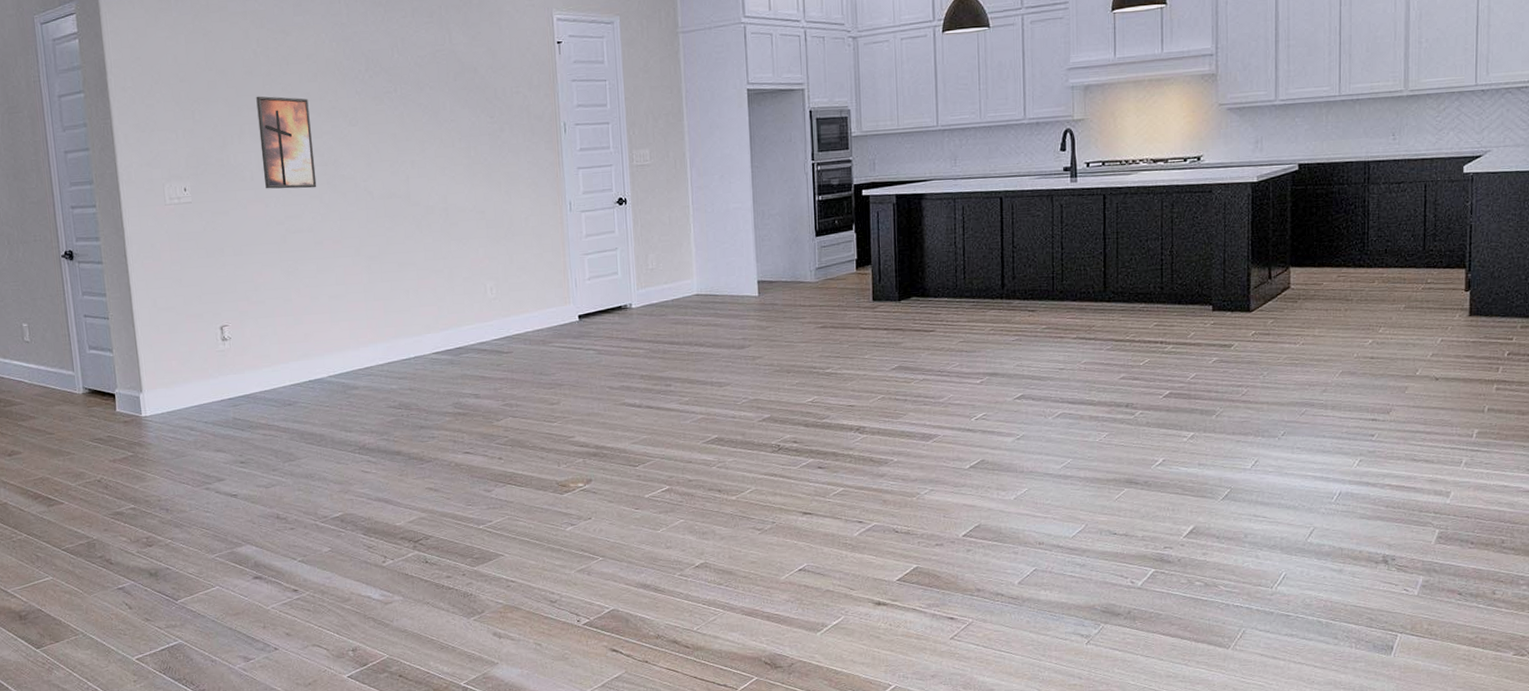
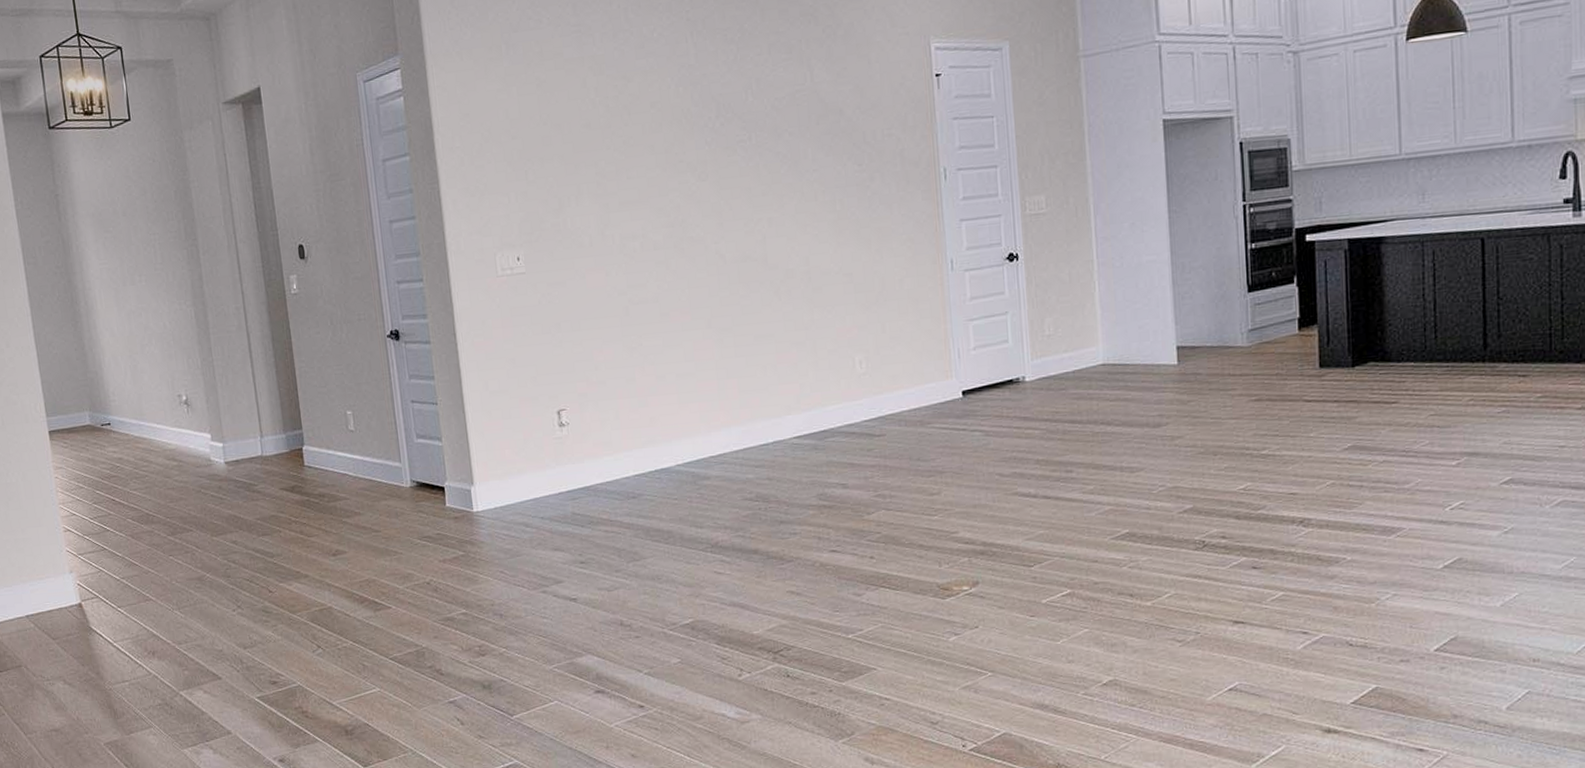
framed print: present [256,96,317,189] -> none [595,151,663,256]

